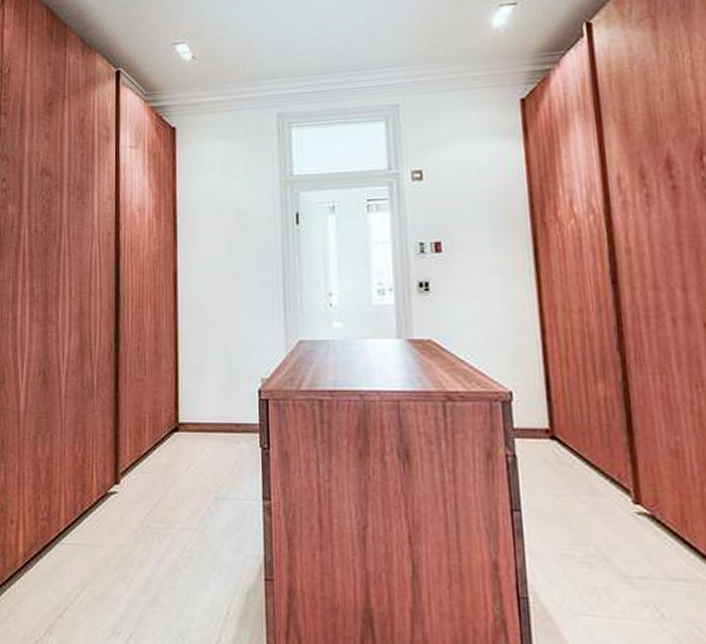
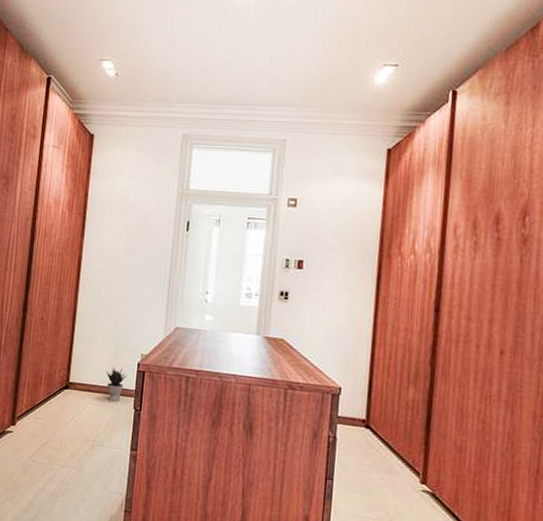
potted plant: none [221,397,248,441] -> present [105,366,128,402]

